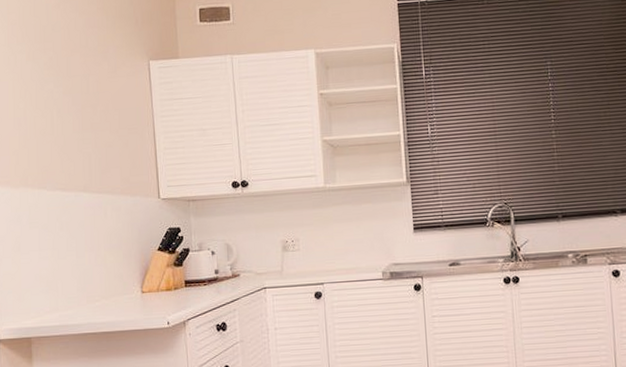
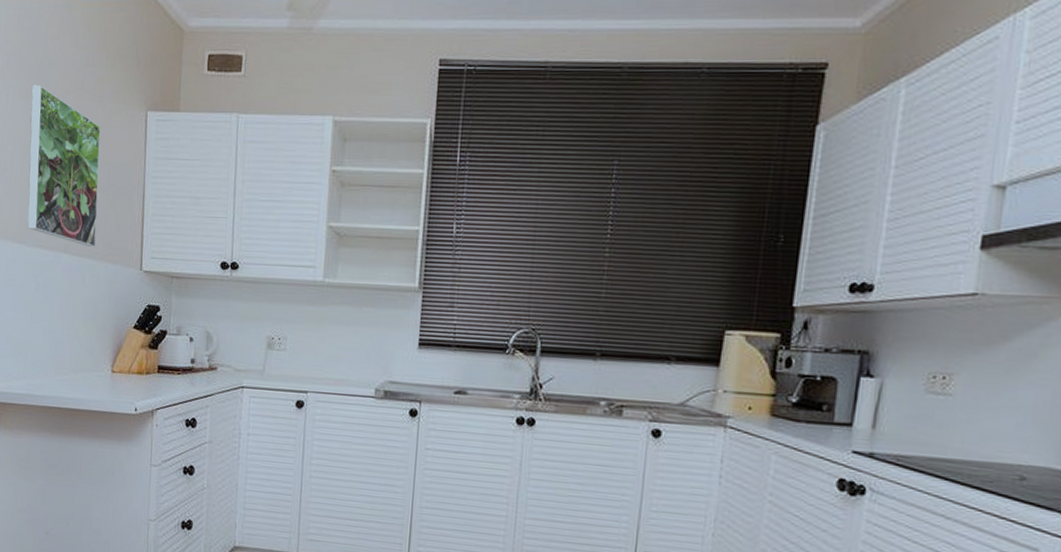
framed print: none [38,47,114,184] -> present [27,84,101,247]

